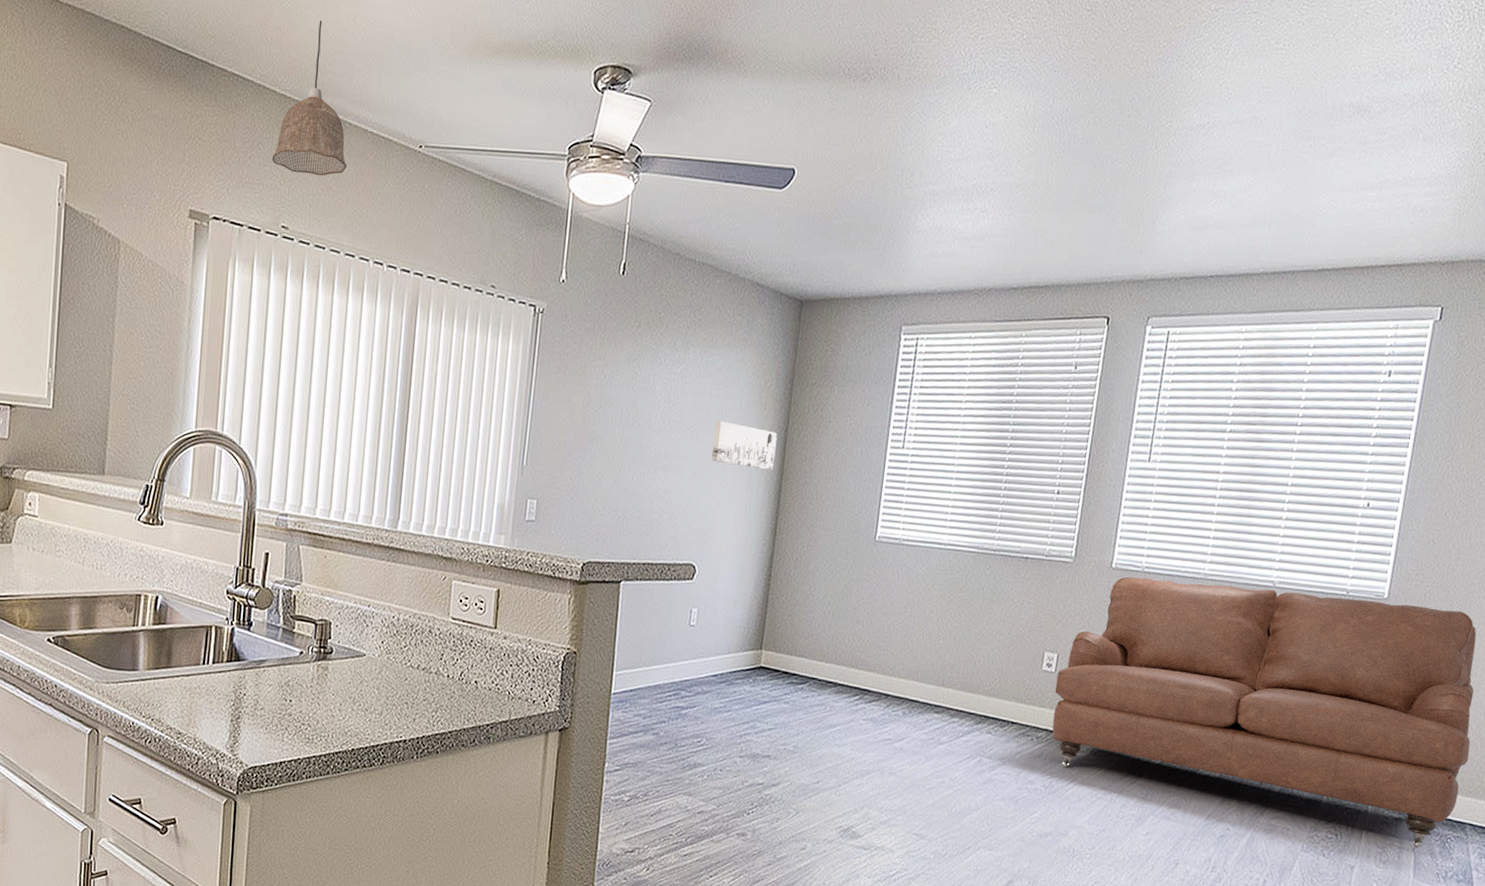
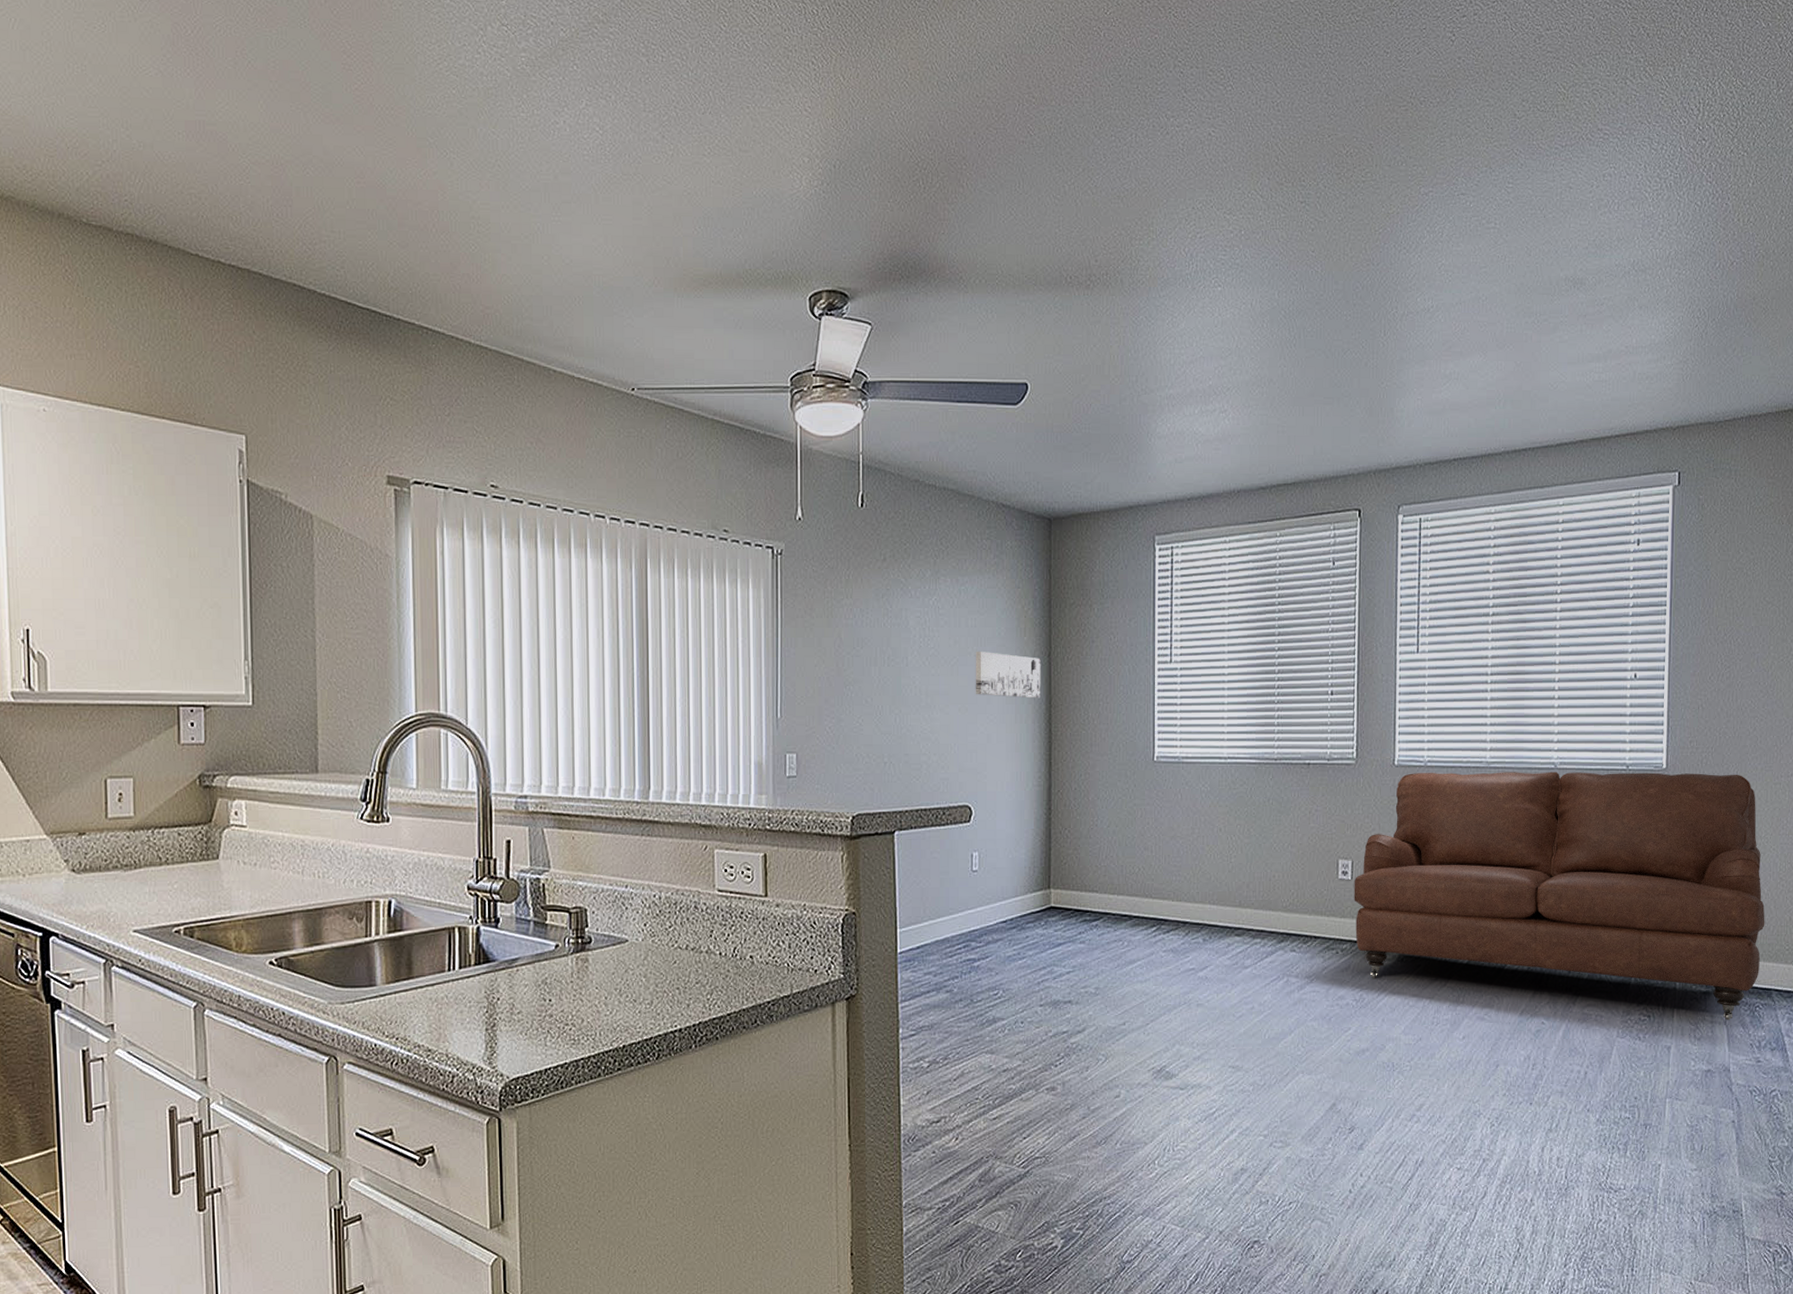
pendant lamp: present [272,20,348,176] -> none [472,264,556,429]

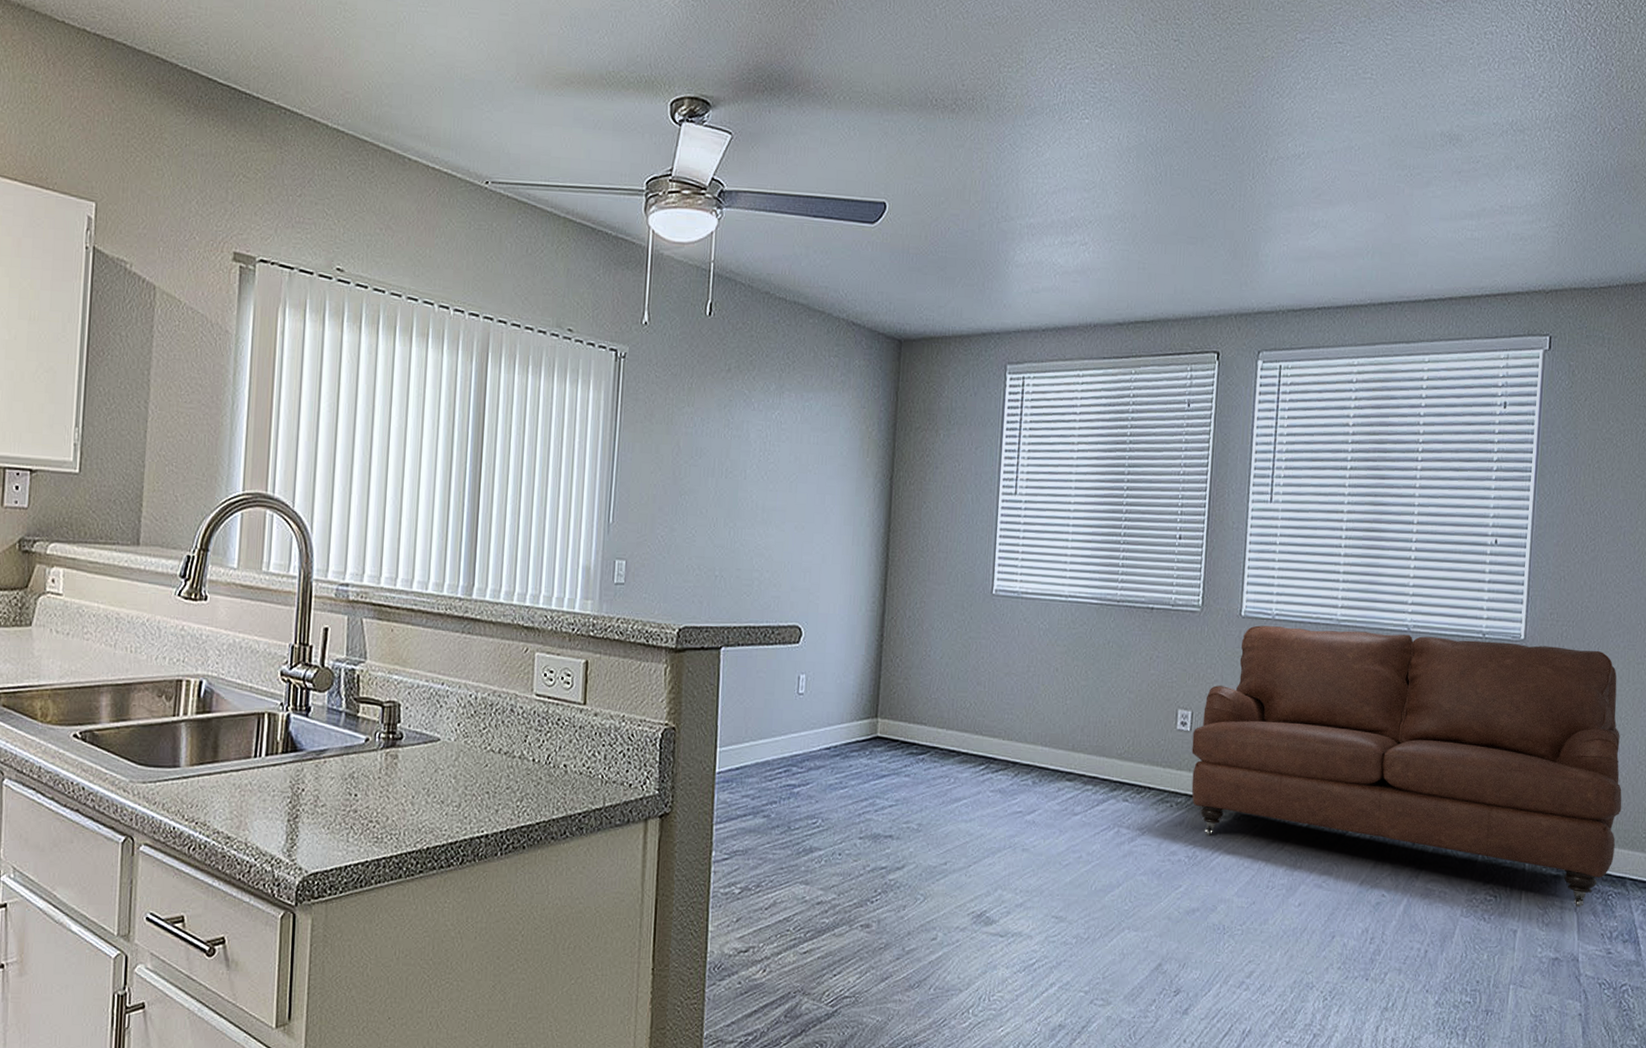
wall art: present [975,651,1041,698] -> none [813,469,882,522]

